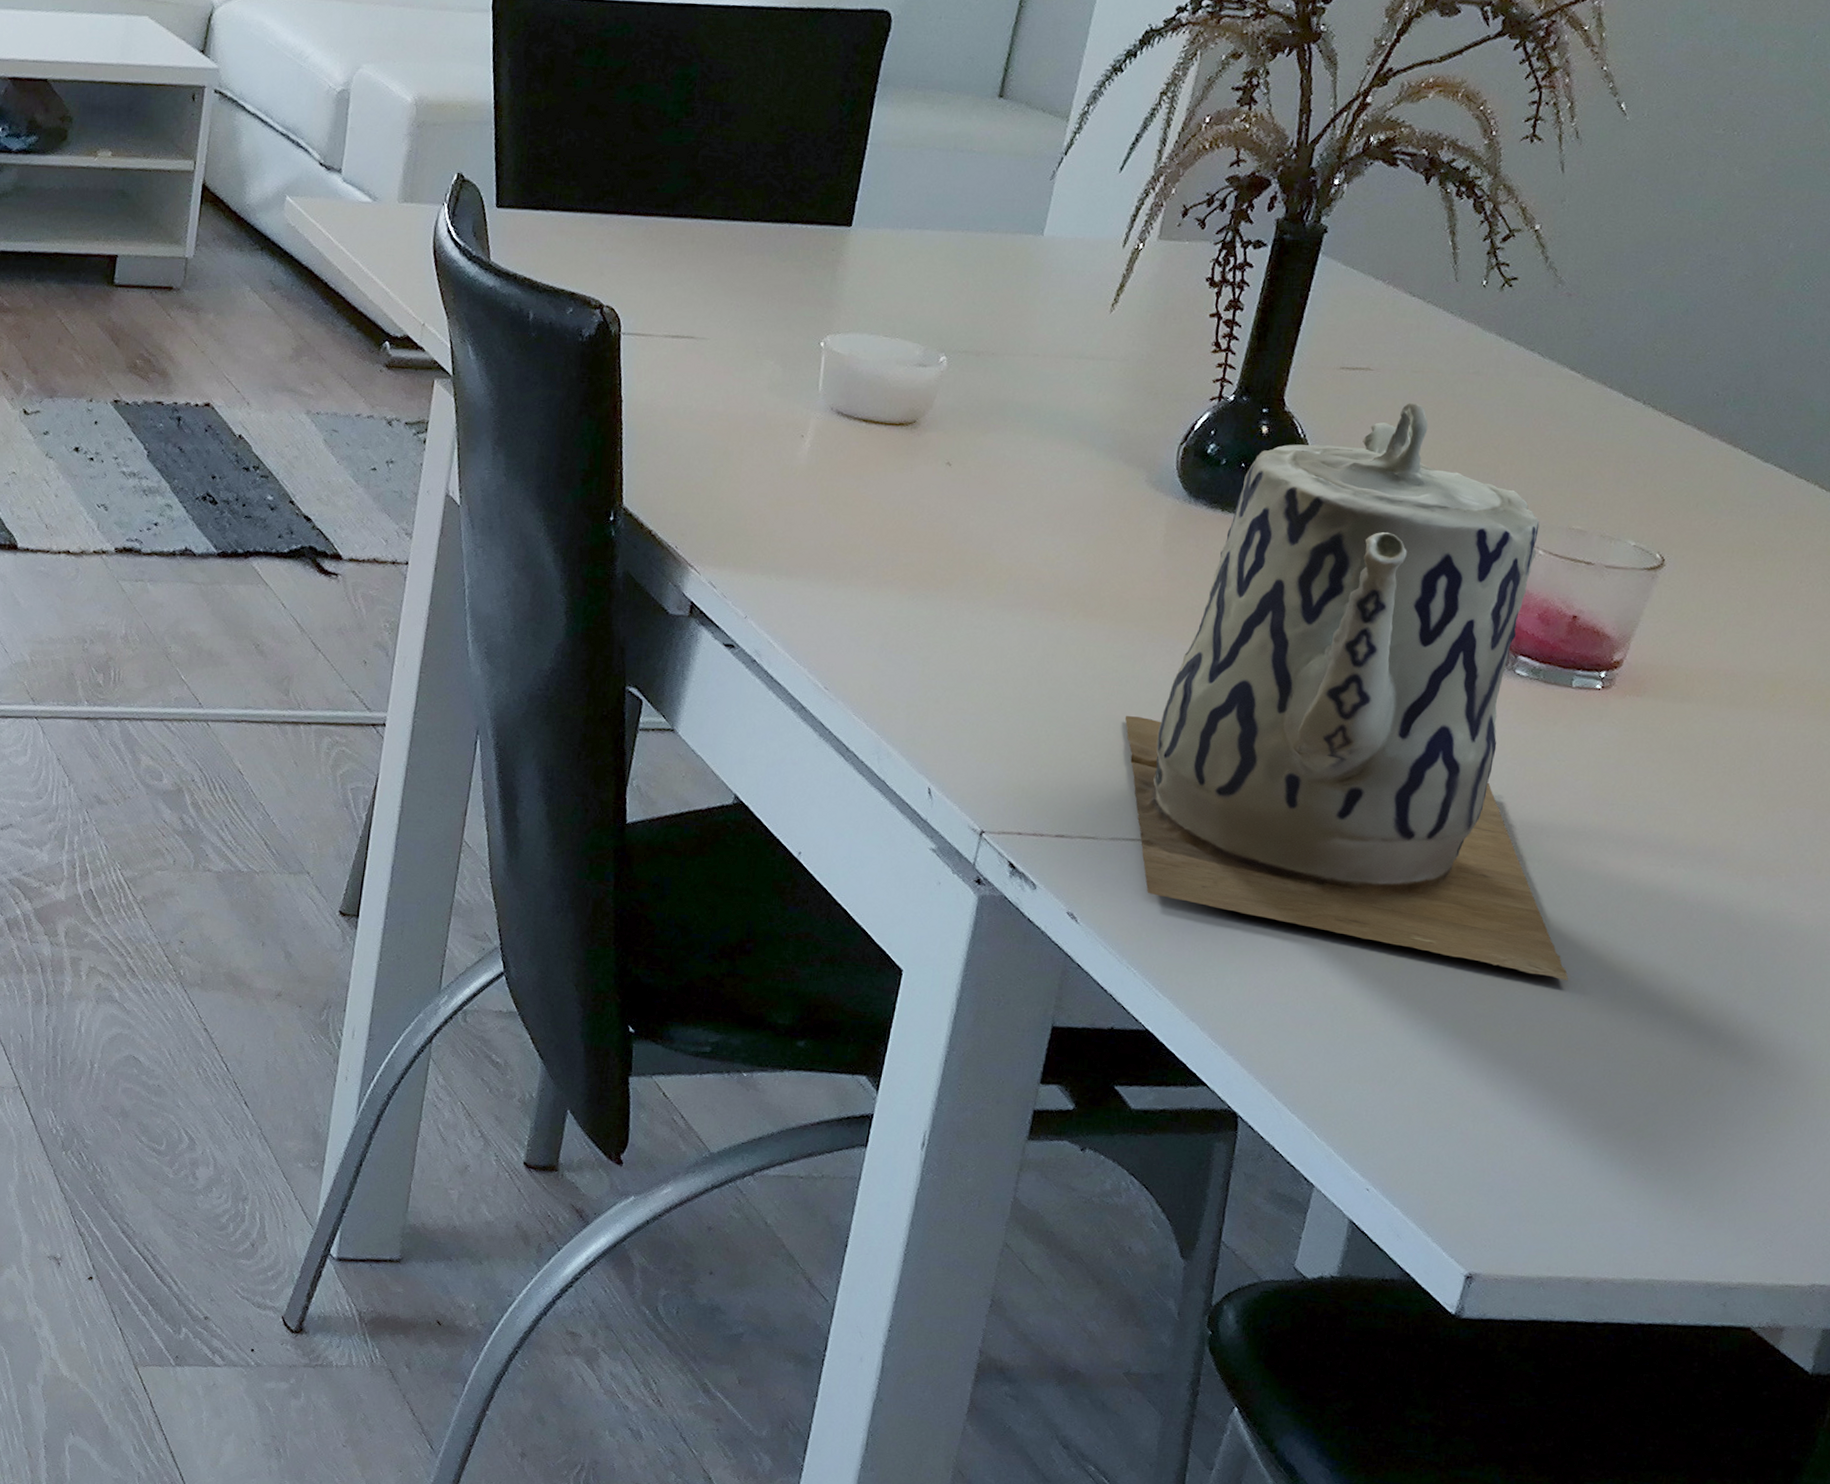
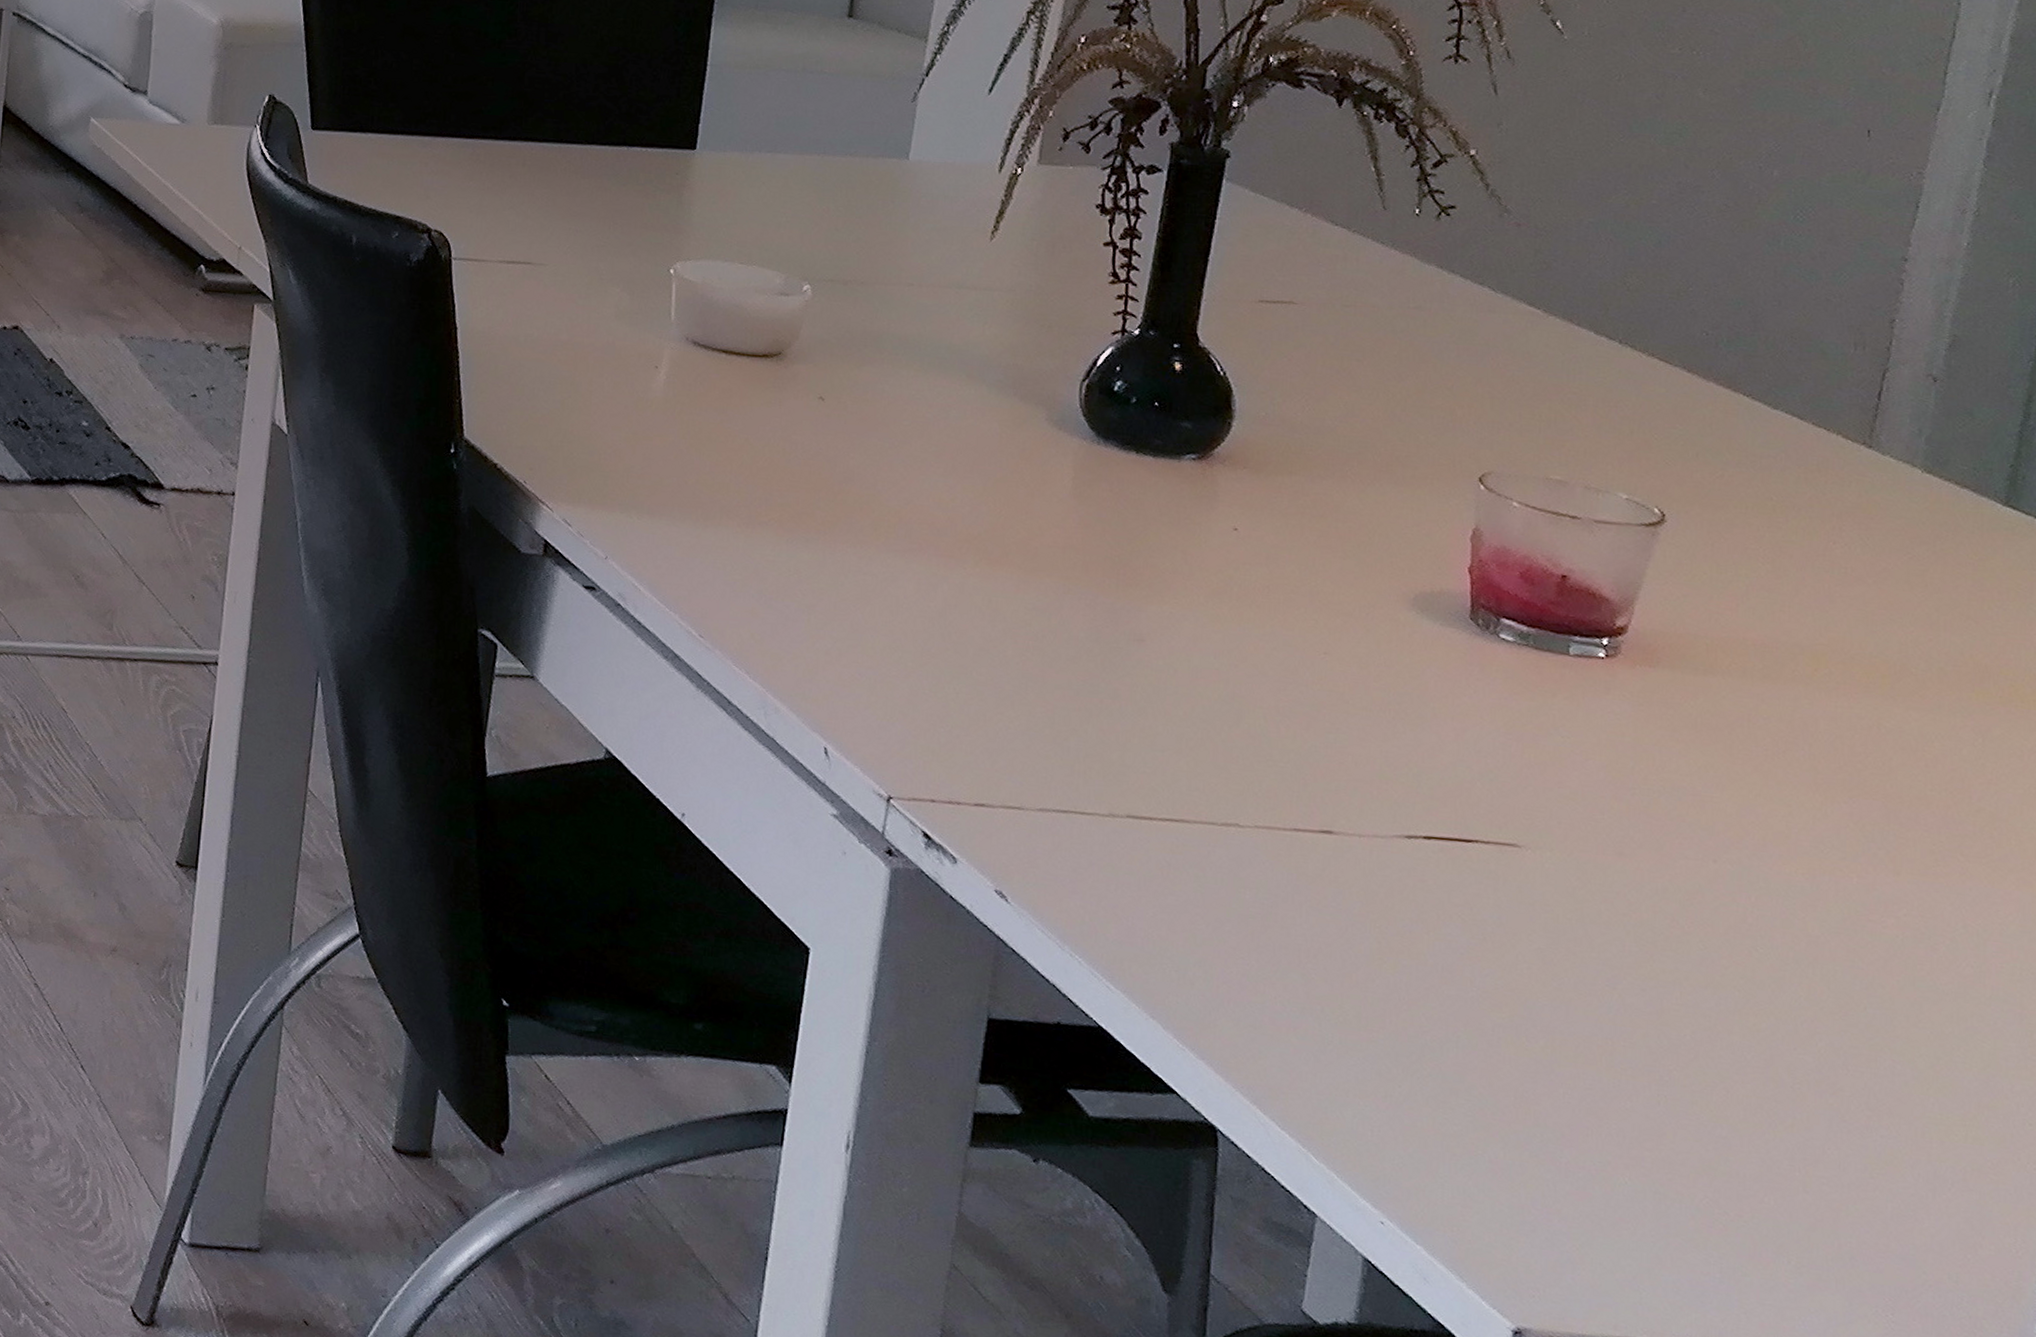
teapot: present [1124,402,1569,981] -> none [1044,339,1602,990]

